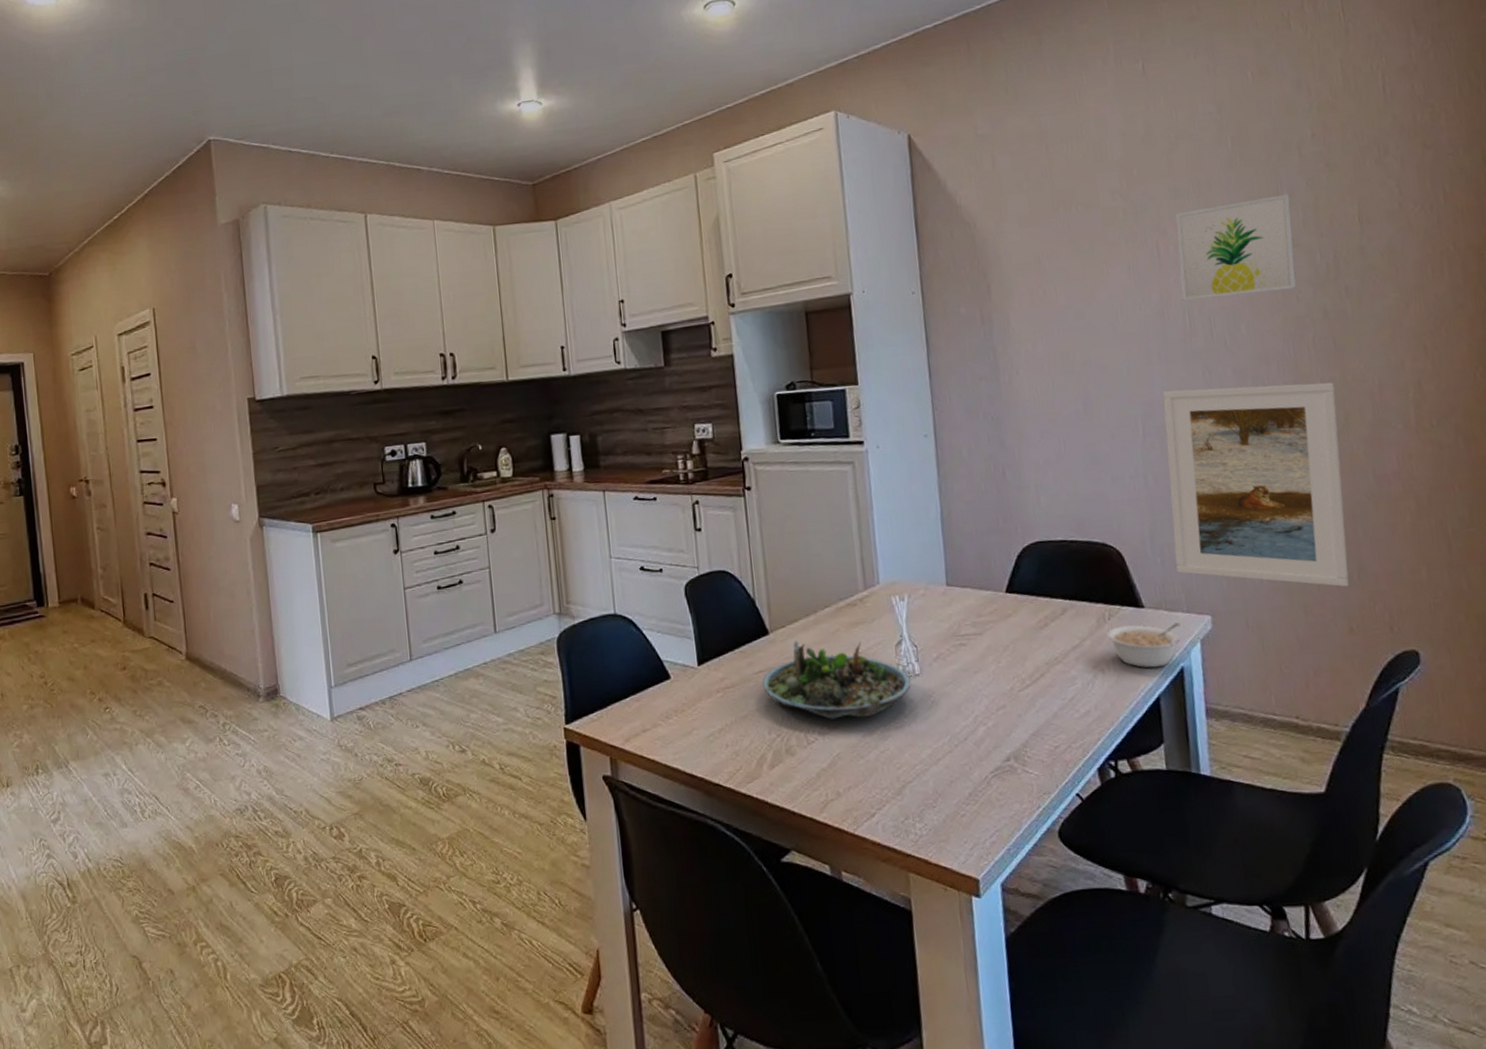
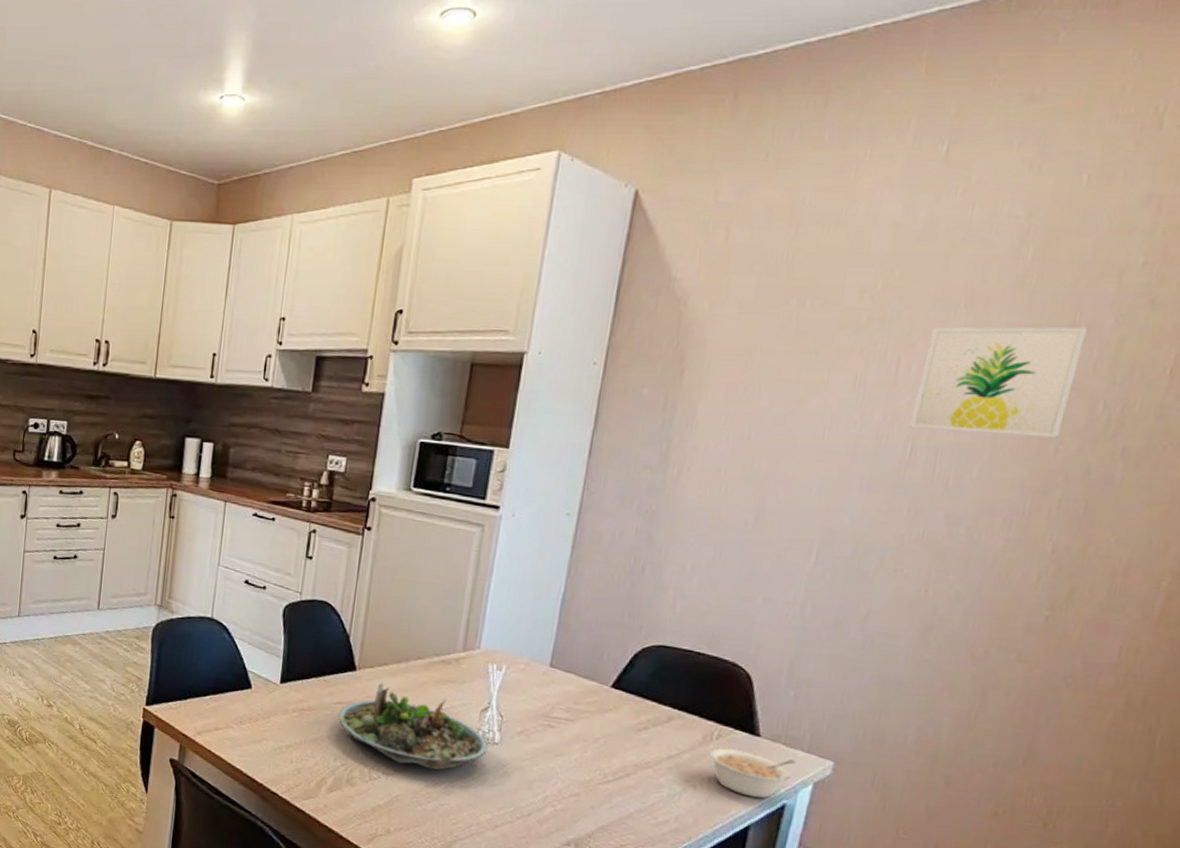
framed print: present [1163,382,1350,587] -> none [808,520,1070,770]

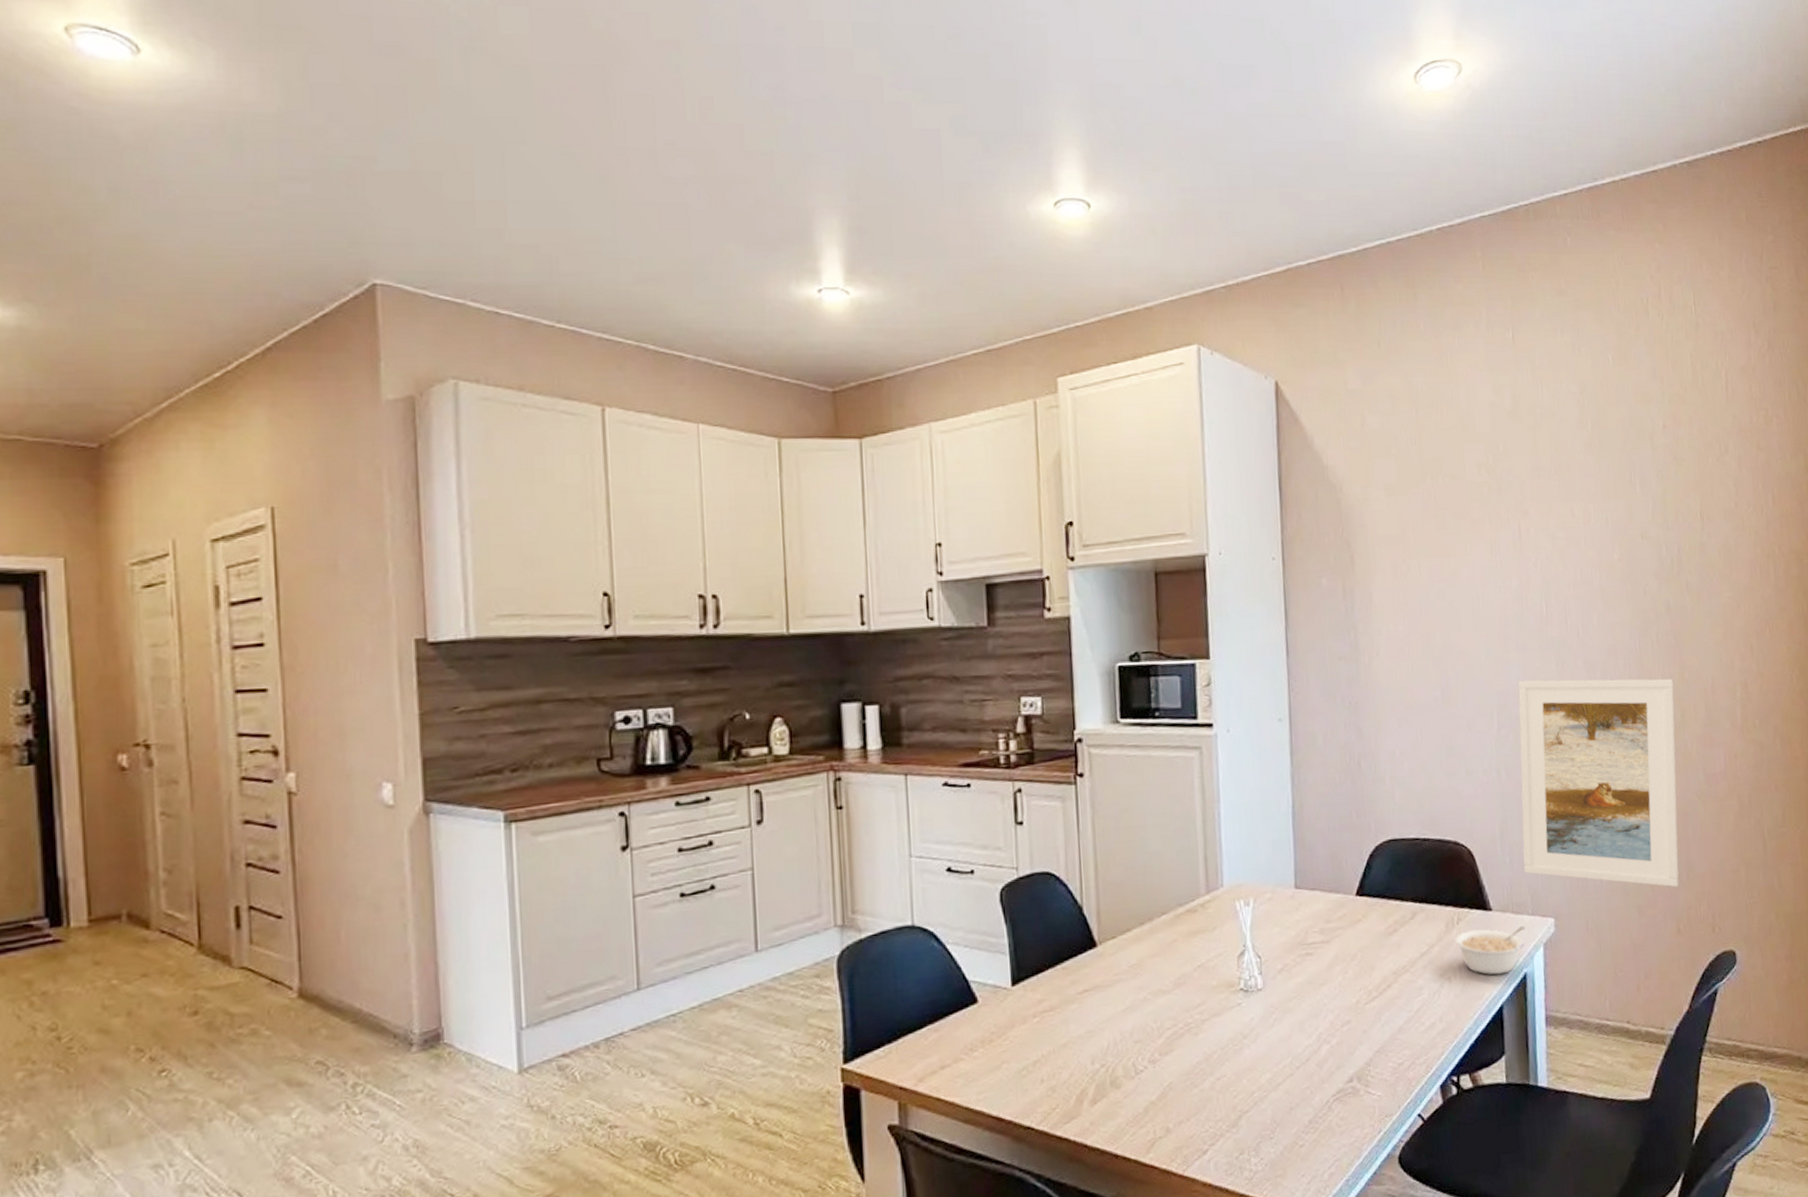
succulent planter: present [339,683,488,770] -> none [1087,953,1253,1044]
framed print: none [808,520,1070,770] -> present [1518,678,1679,888]
wall art: present [910,327,1088,438] -> none [1537,484,1645,588]

